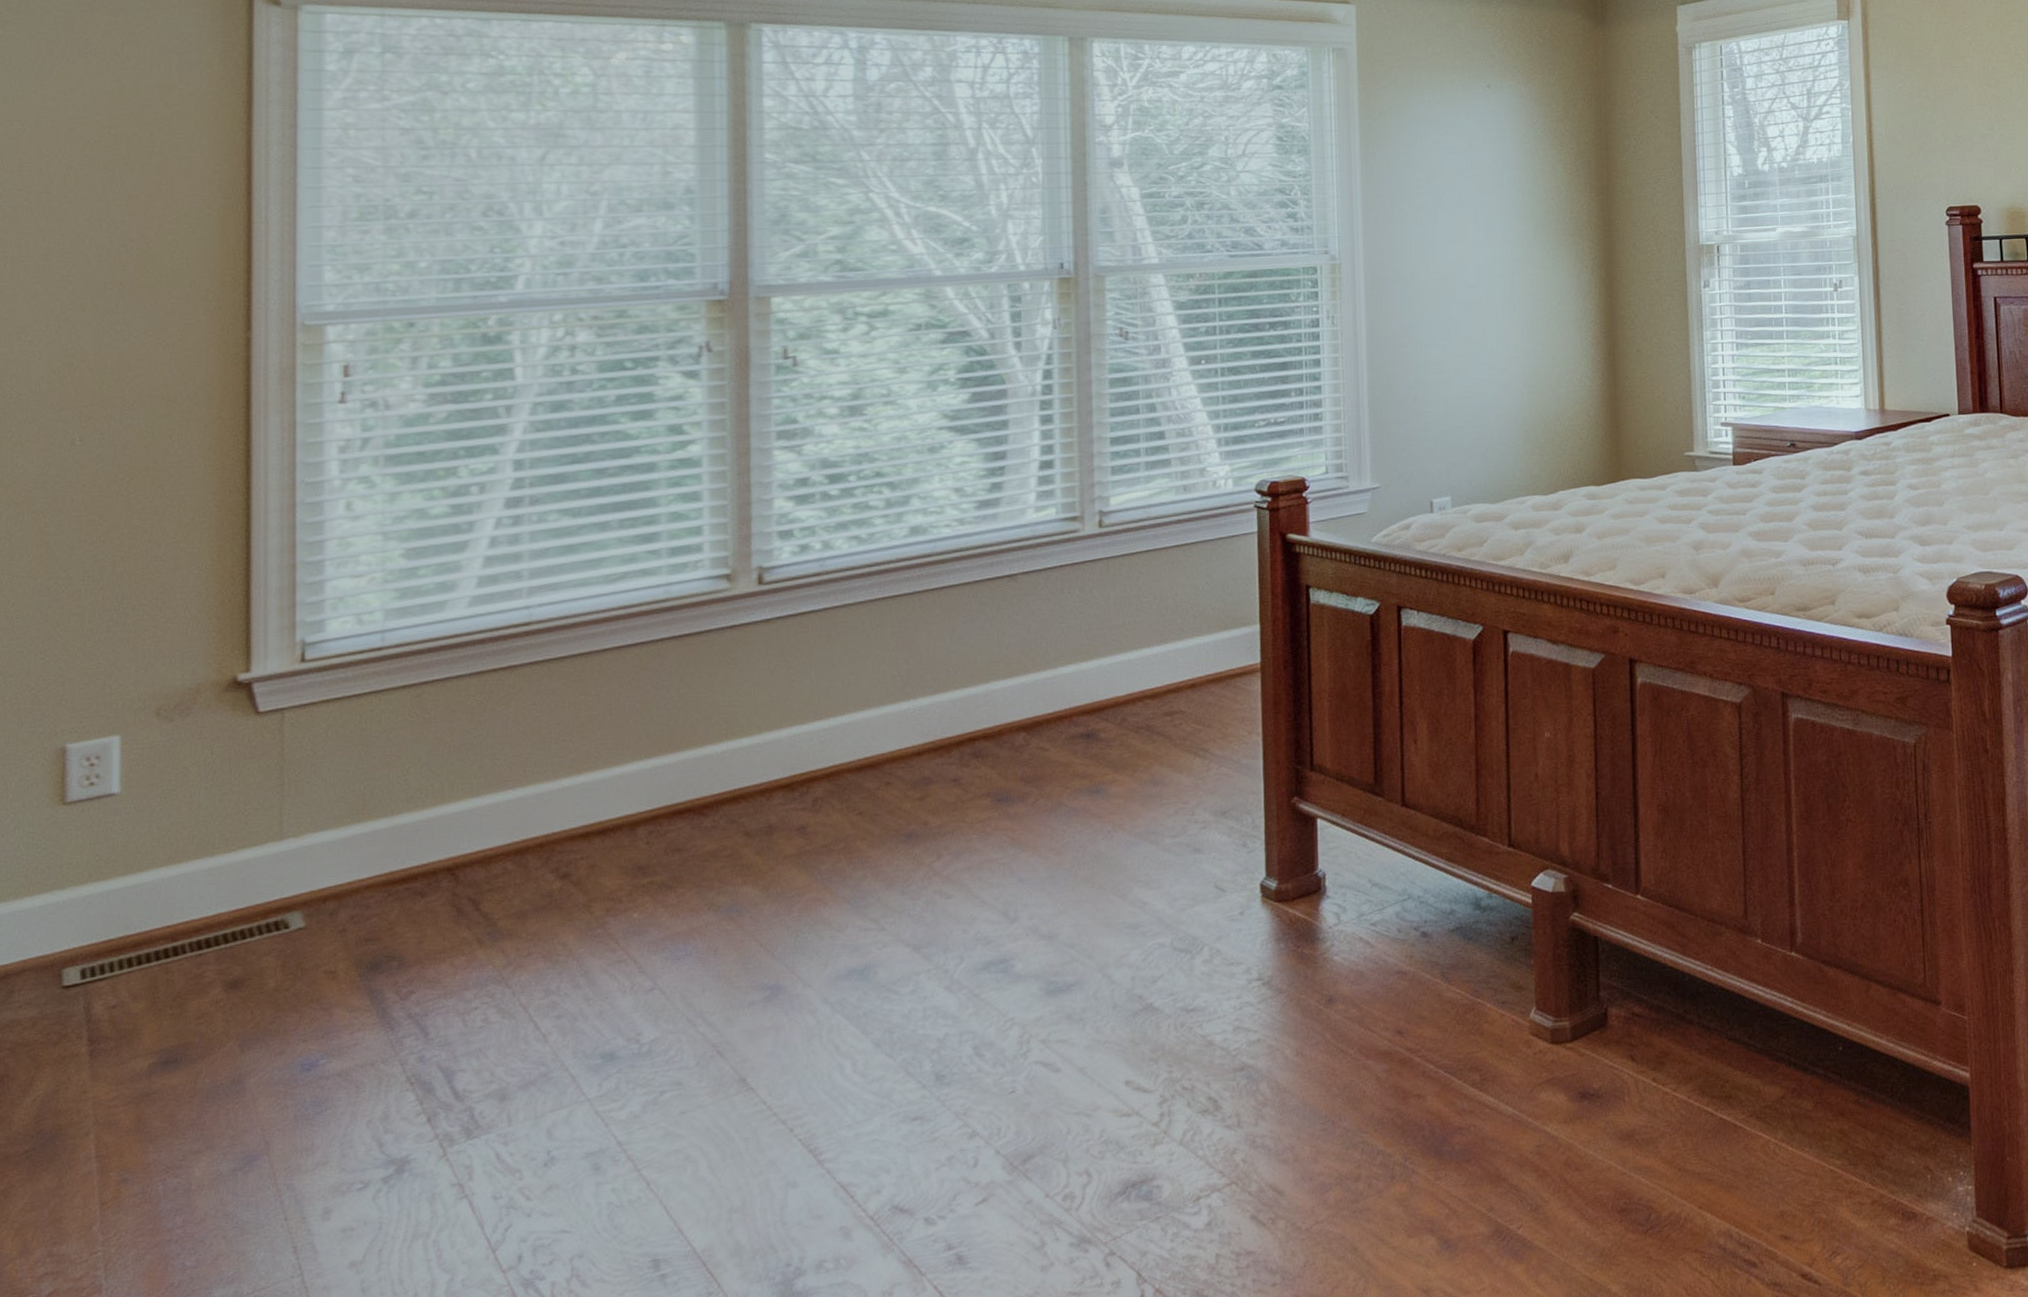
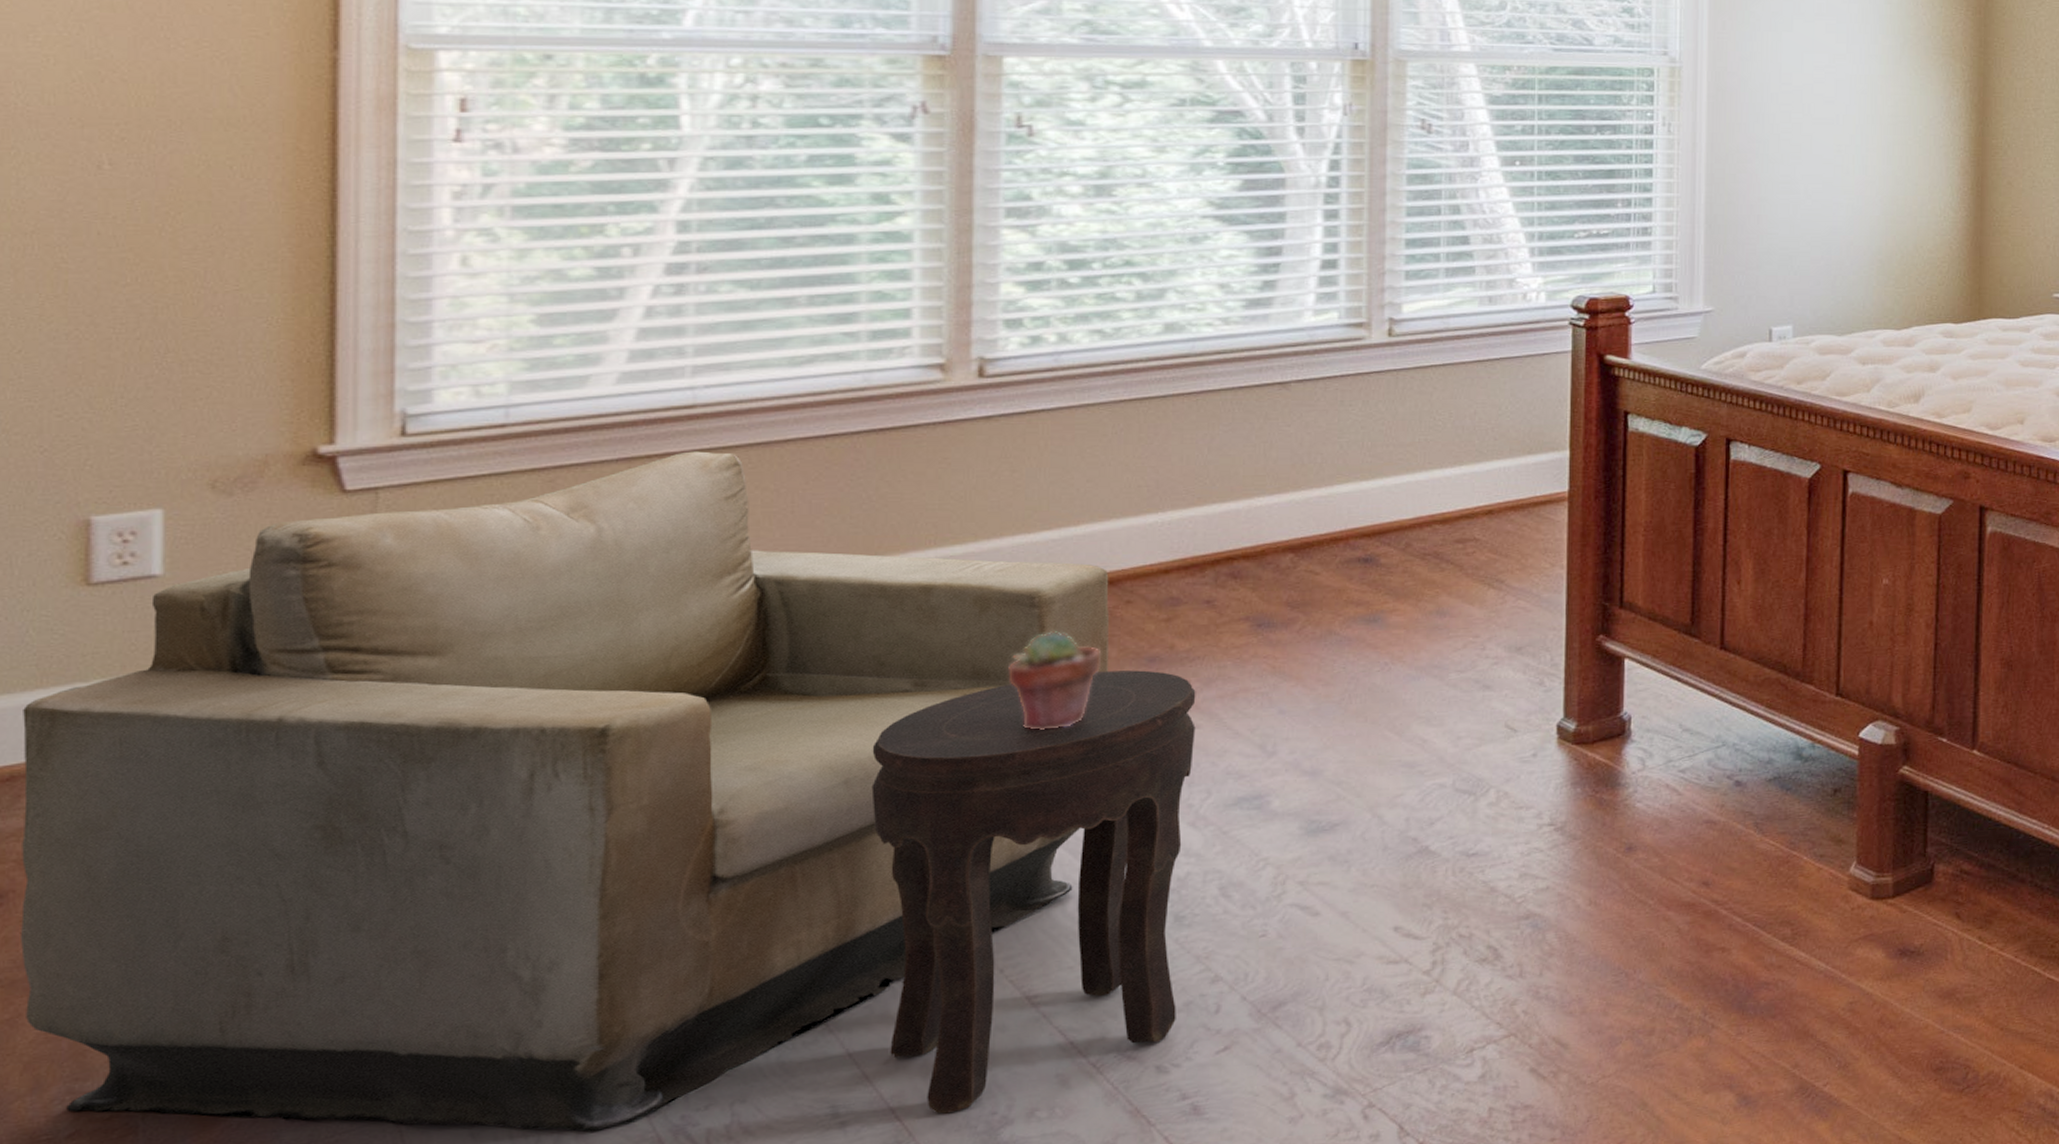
armchair: none [13,663,874,1287] -> present [21,451,1110,1132]
side table: none [679,846,948,1266] -> present [871,670,1196,1114]
potted succulent: none [790,813,866,905] -> present [1008,631,1101,730]

